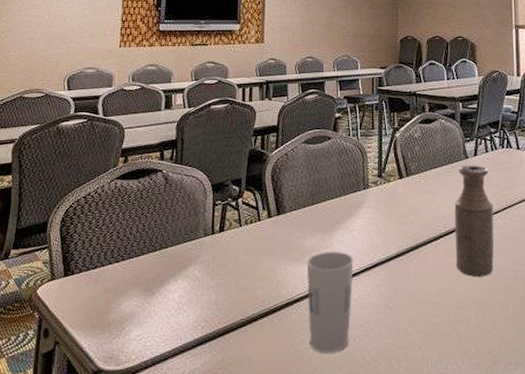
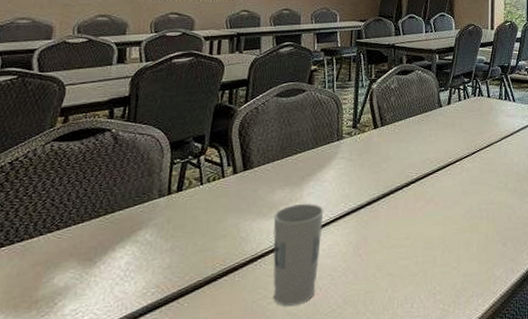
bottle: present [454,165,494,278] -> none [425,113,463,219]

